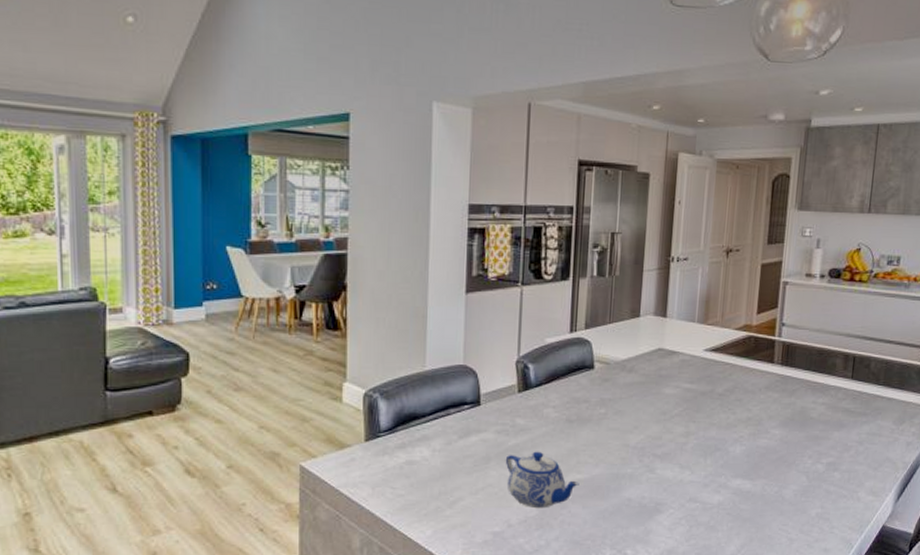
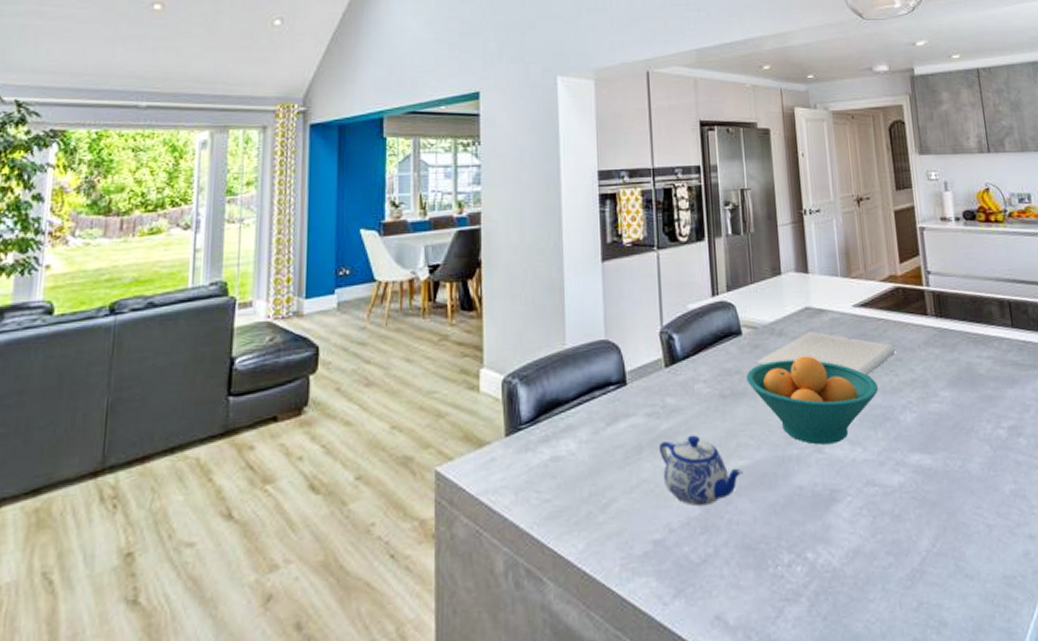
fruit bowl: none [592,391,715,466] -> present [746,355,879,445]
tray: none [603,369,738,412] -> present [755,330,896,375]

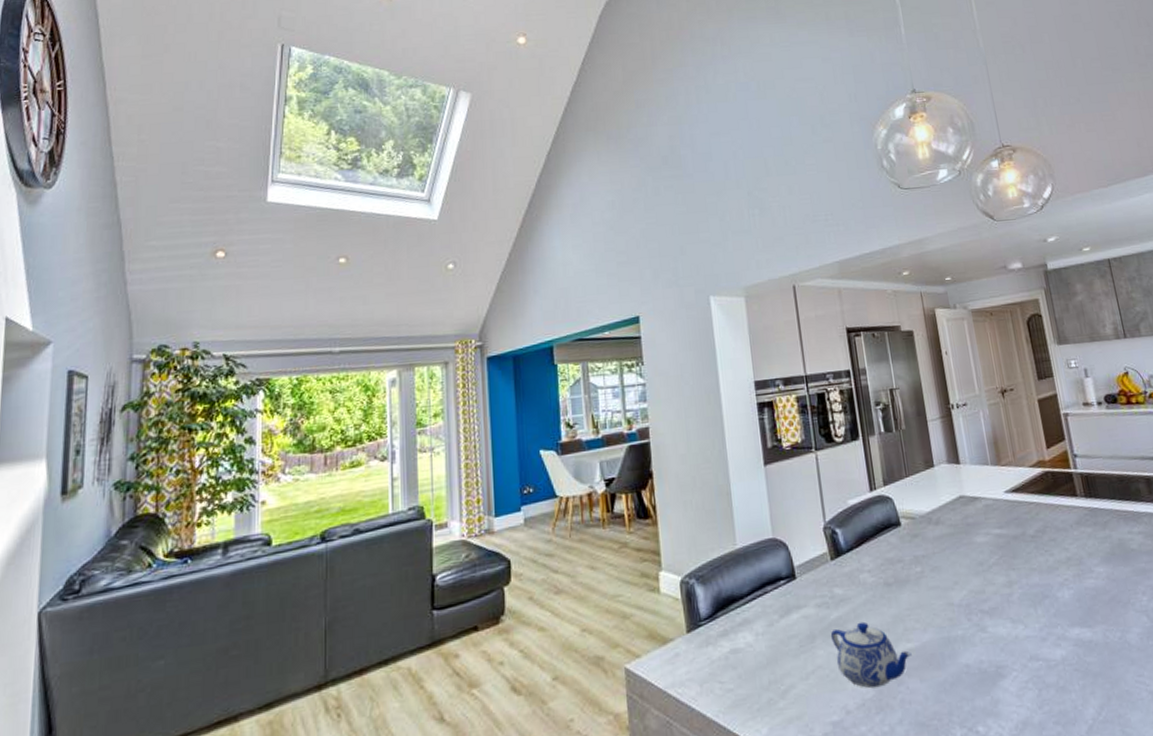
fruit bowl: present [746,355,879,445] -> none [907,541,1036,625]
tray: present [755,330,896,375] -> none [915,518,1049,557]

